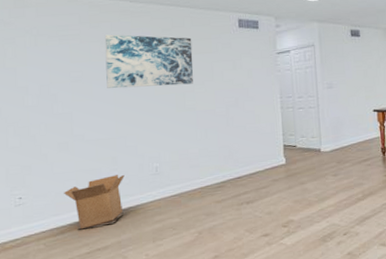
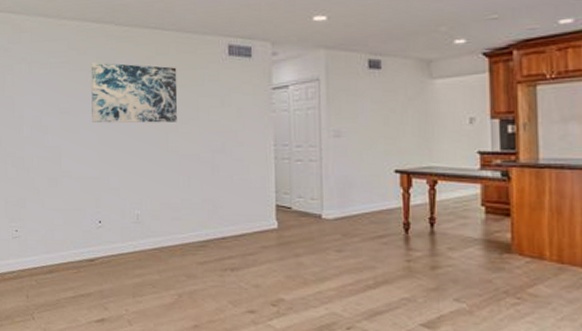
cardboard box: present [64,175,125,230] -> none [53,218,107,272]

